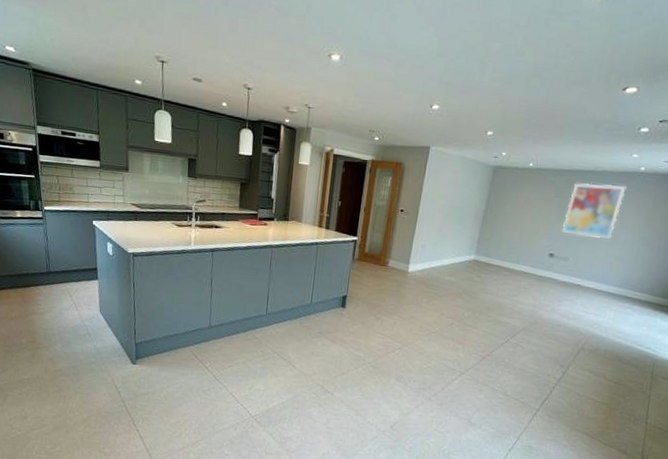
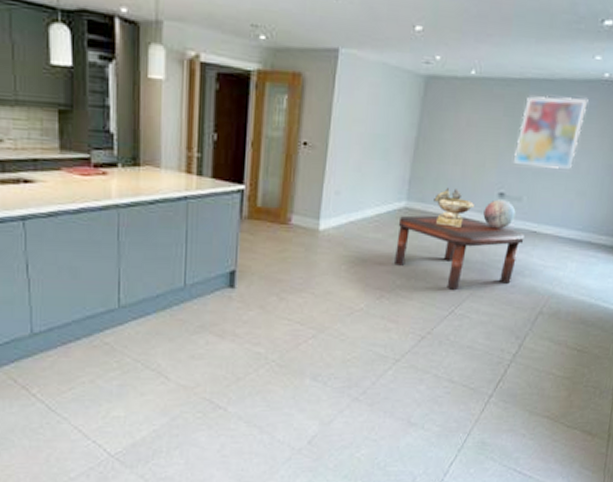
coffee table: none [463,265,570,324] -> present [393,215,525,290]
birdbath: none [496,247,529,277] -> present [434,188,474,227]
decorative globe: none [535,258,563,281] -> present [483,199,516,229]

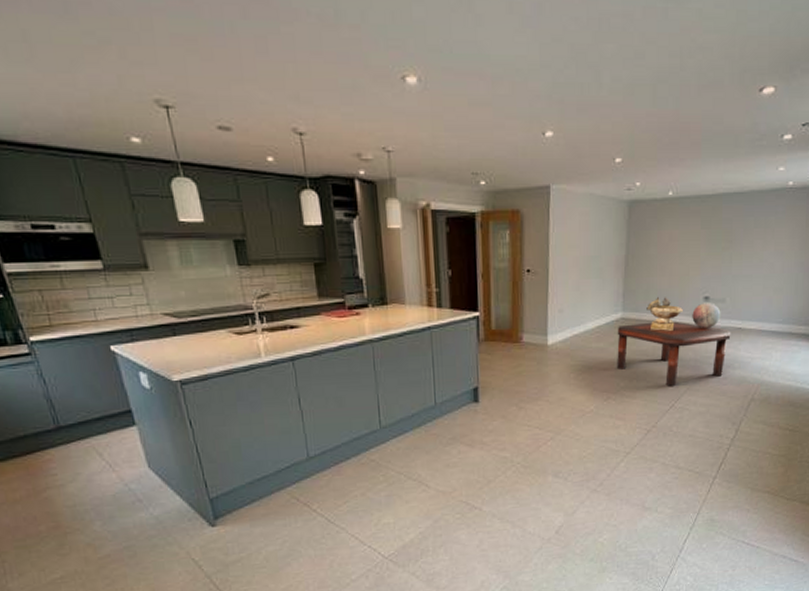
wall art: present [514,96,588,169] -> none [715,205,776,271]

